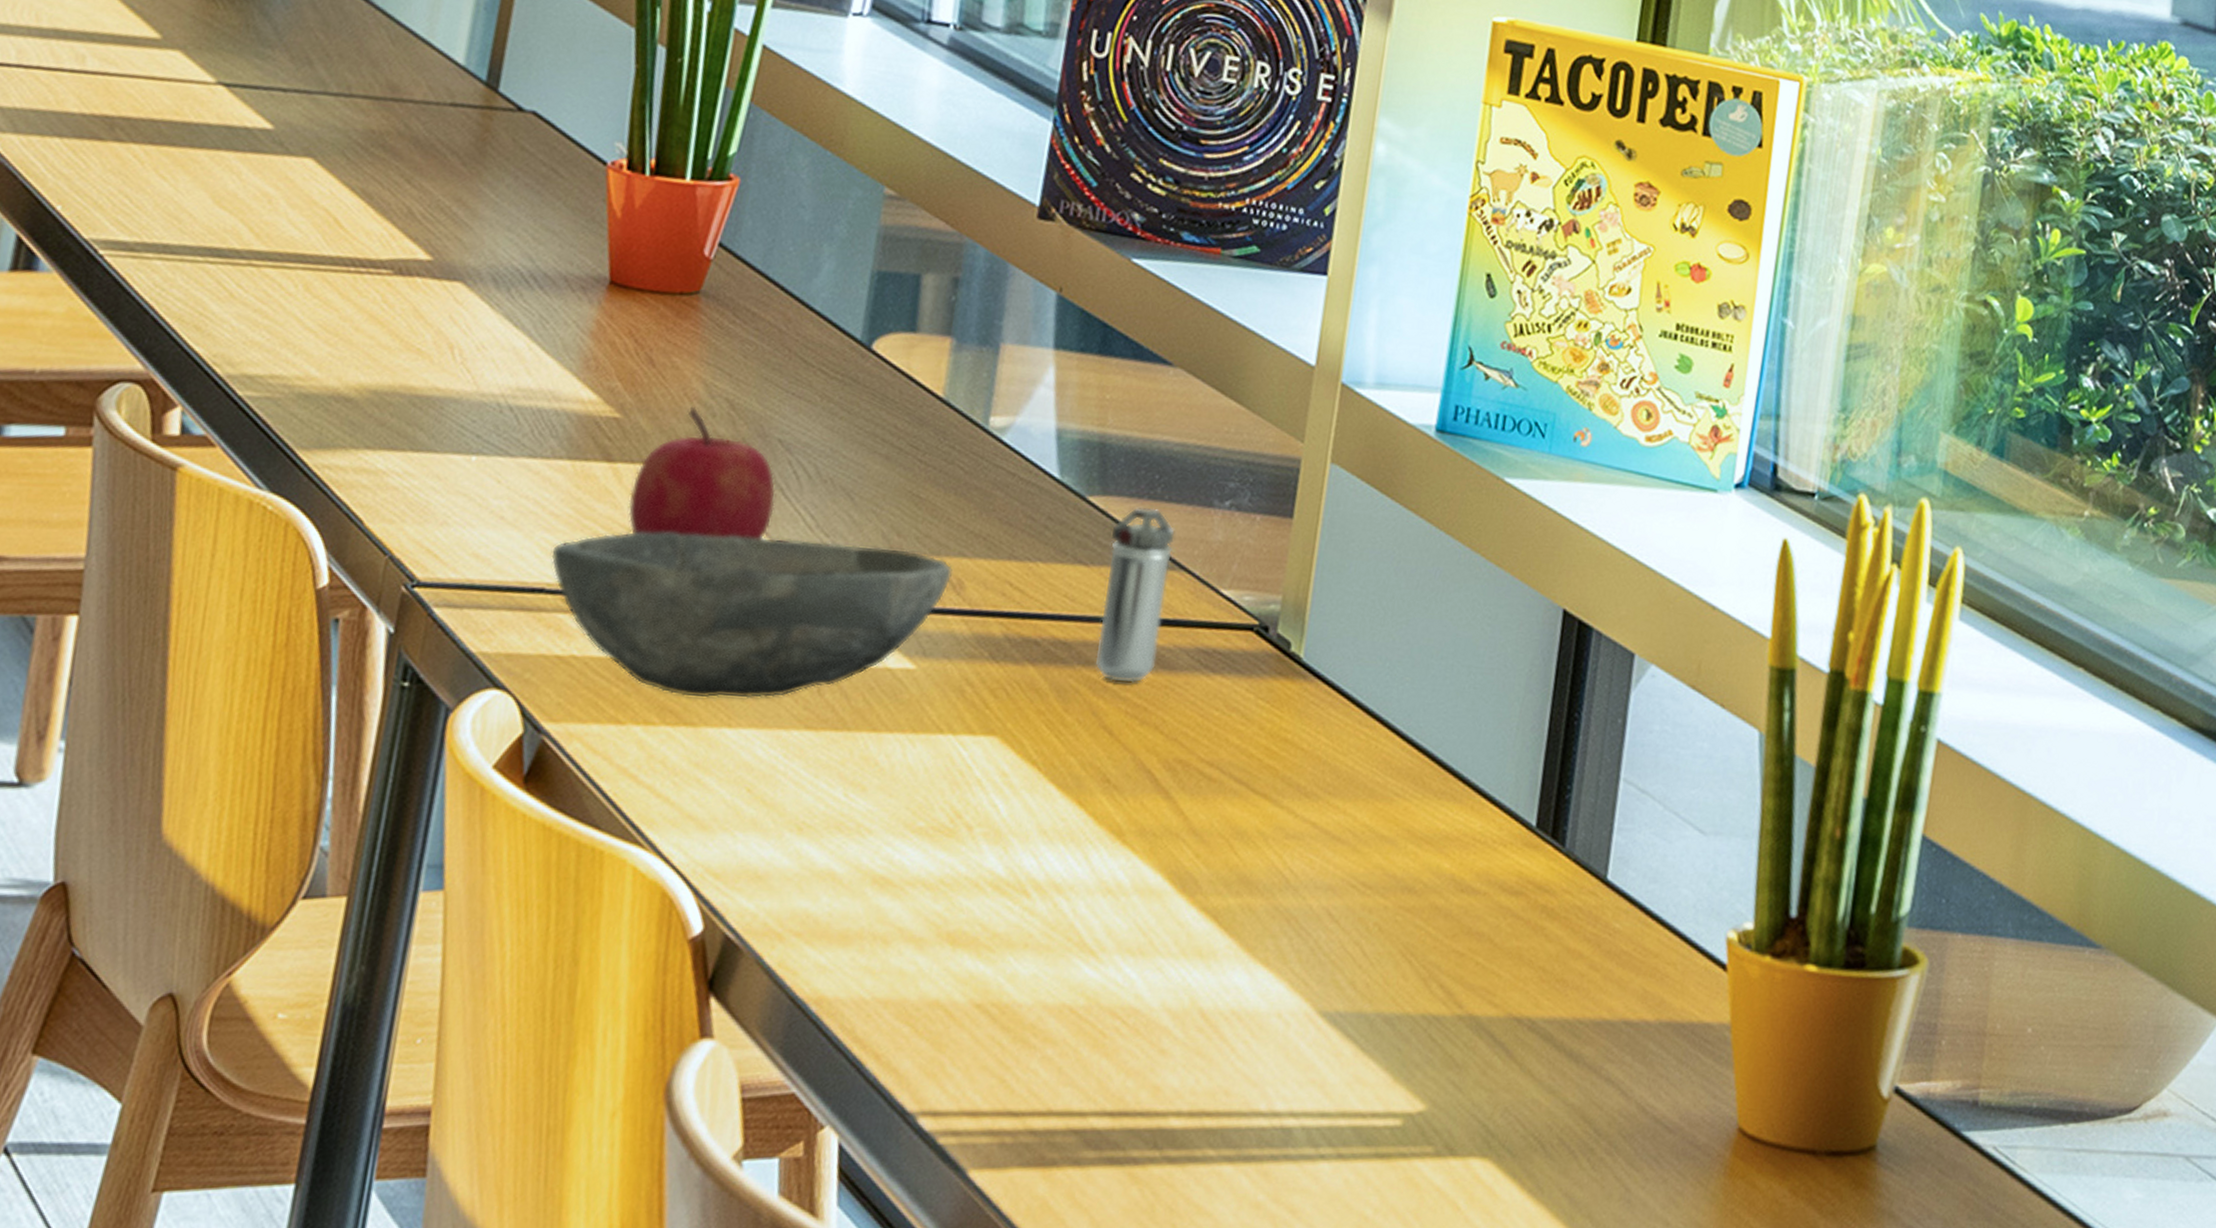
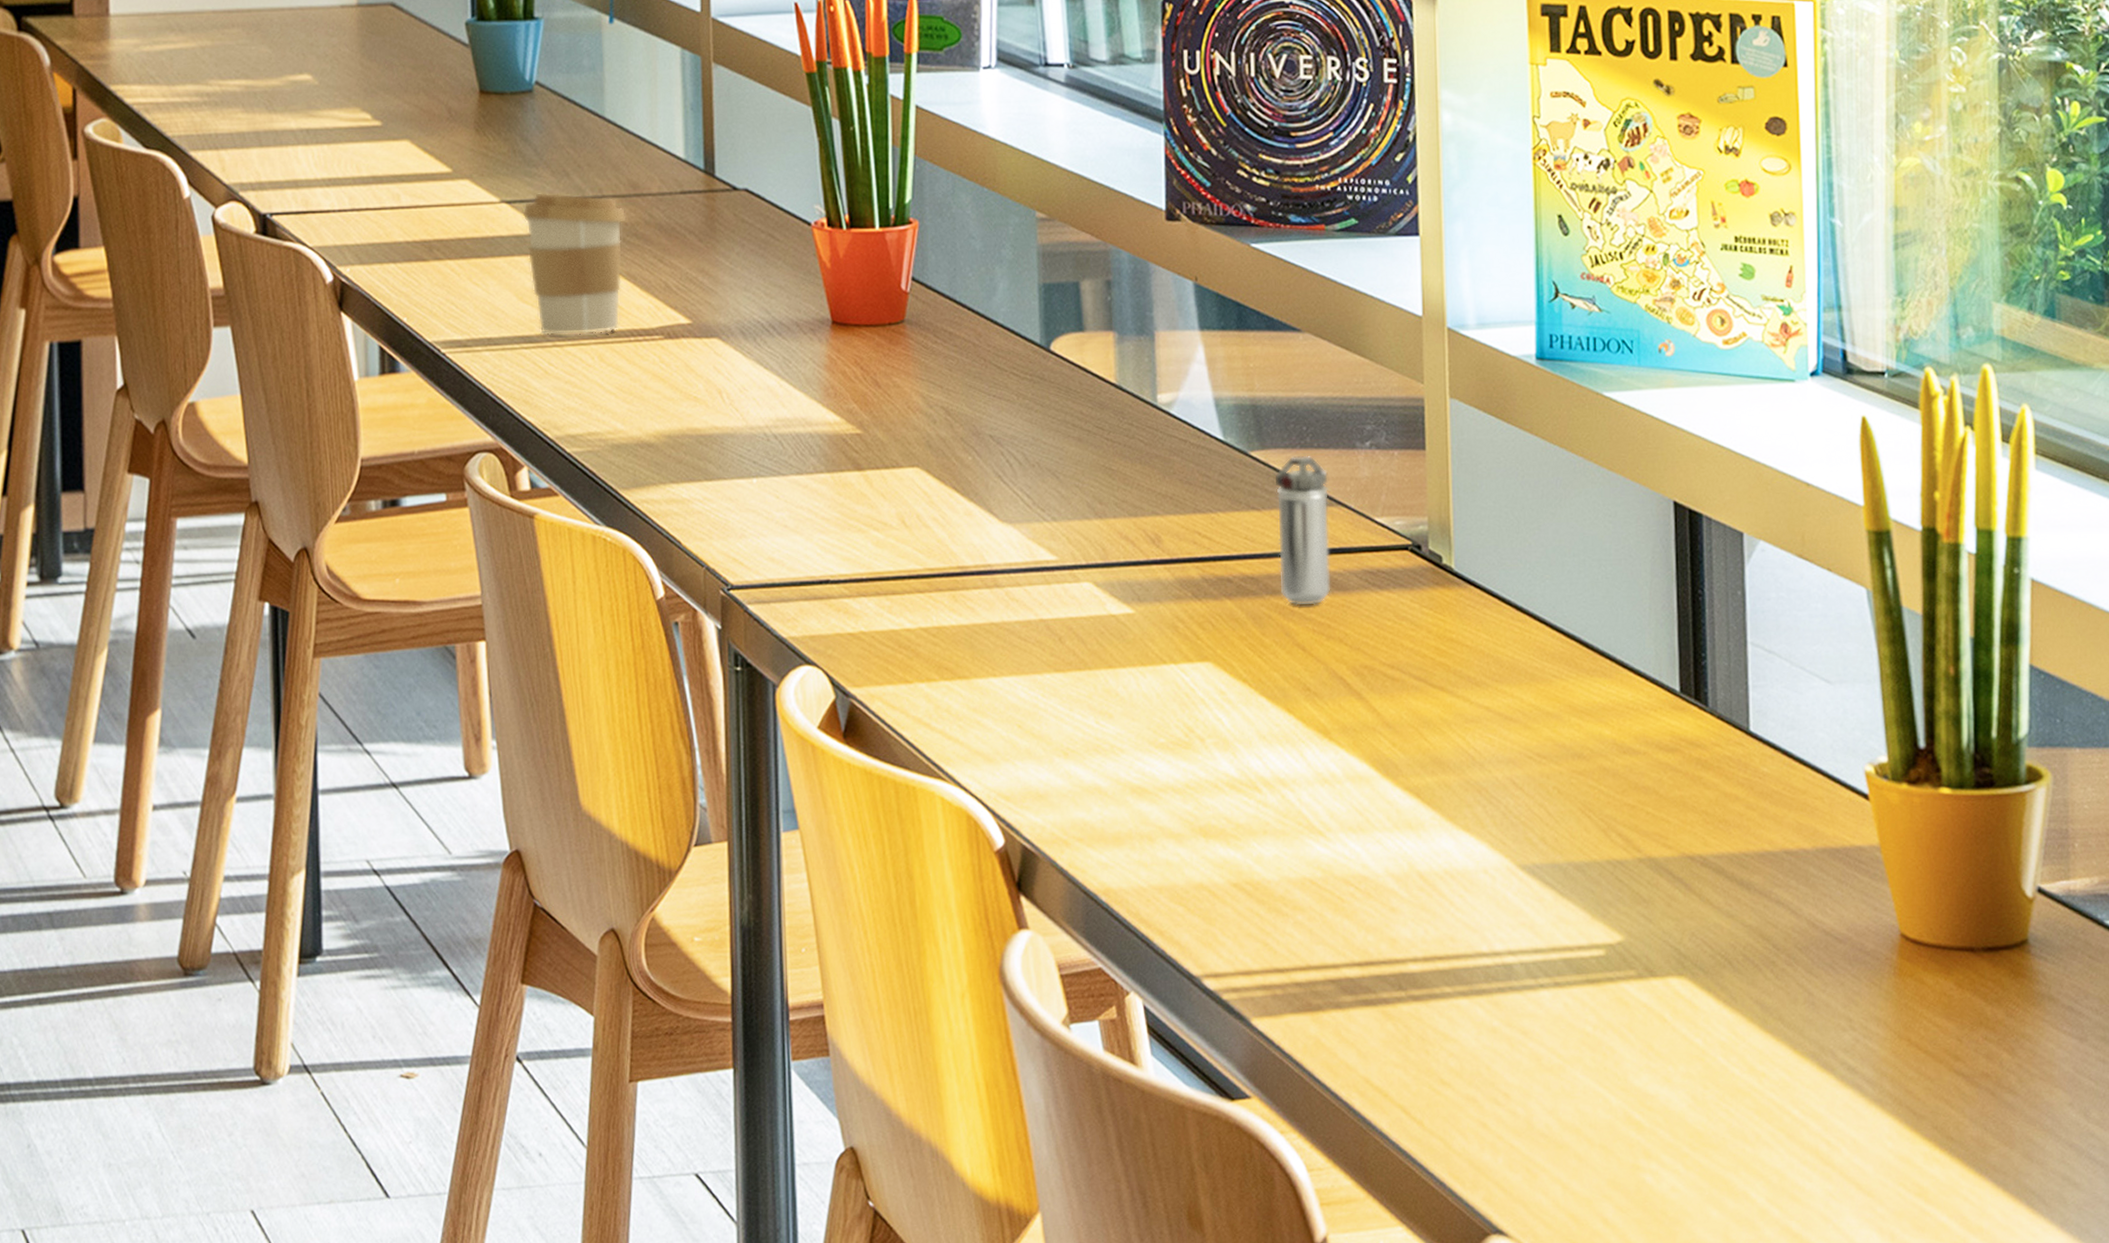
coffee cup: none [234,79,376,257] -> present [522,193,626,336]
bowl: present [551,531,953,699] -> none [829,514,1151,655]
apple: present [628,406,776,539] -> none [881,416,997,527]

